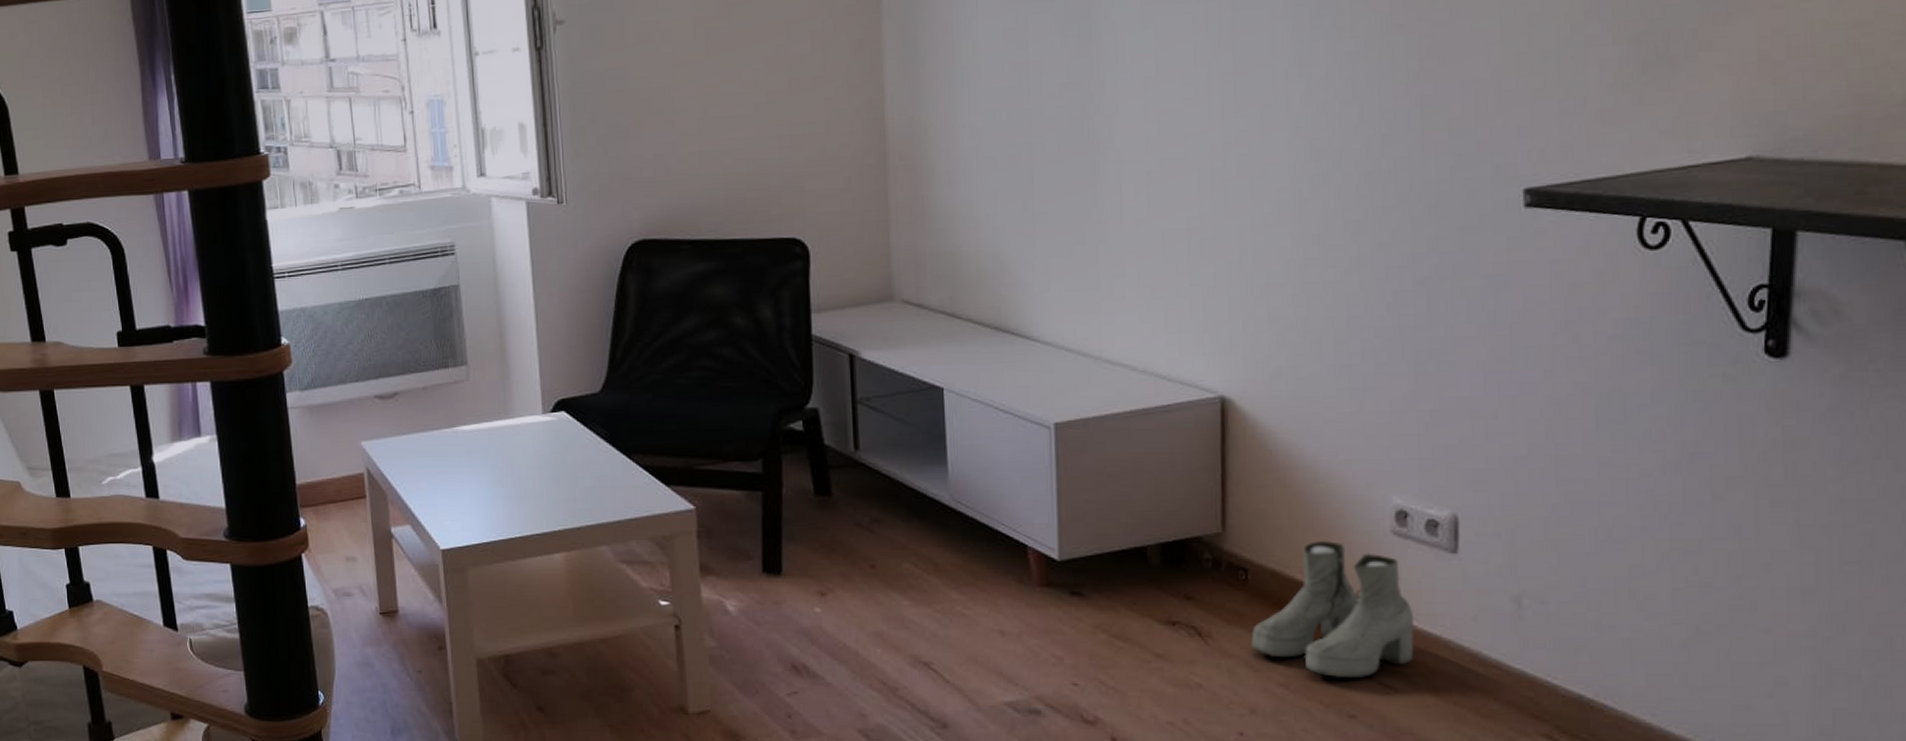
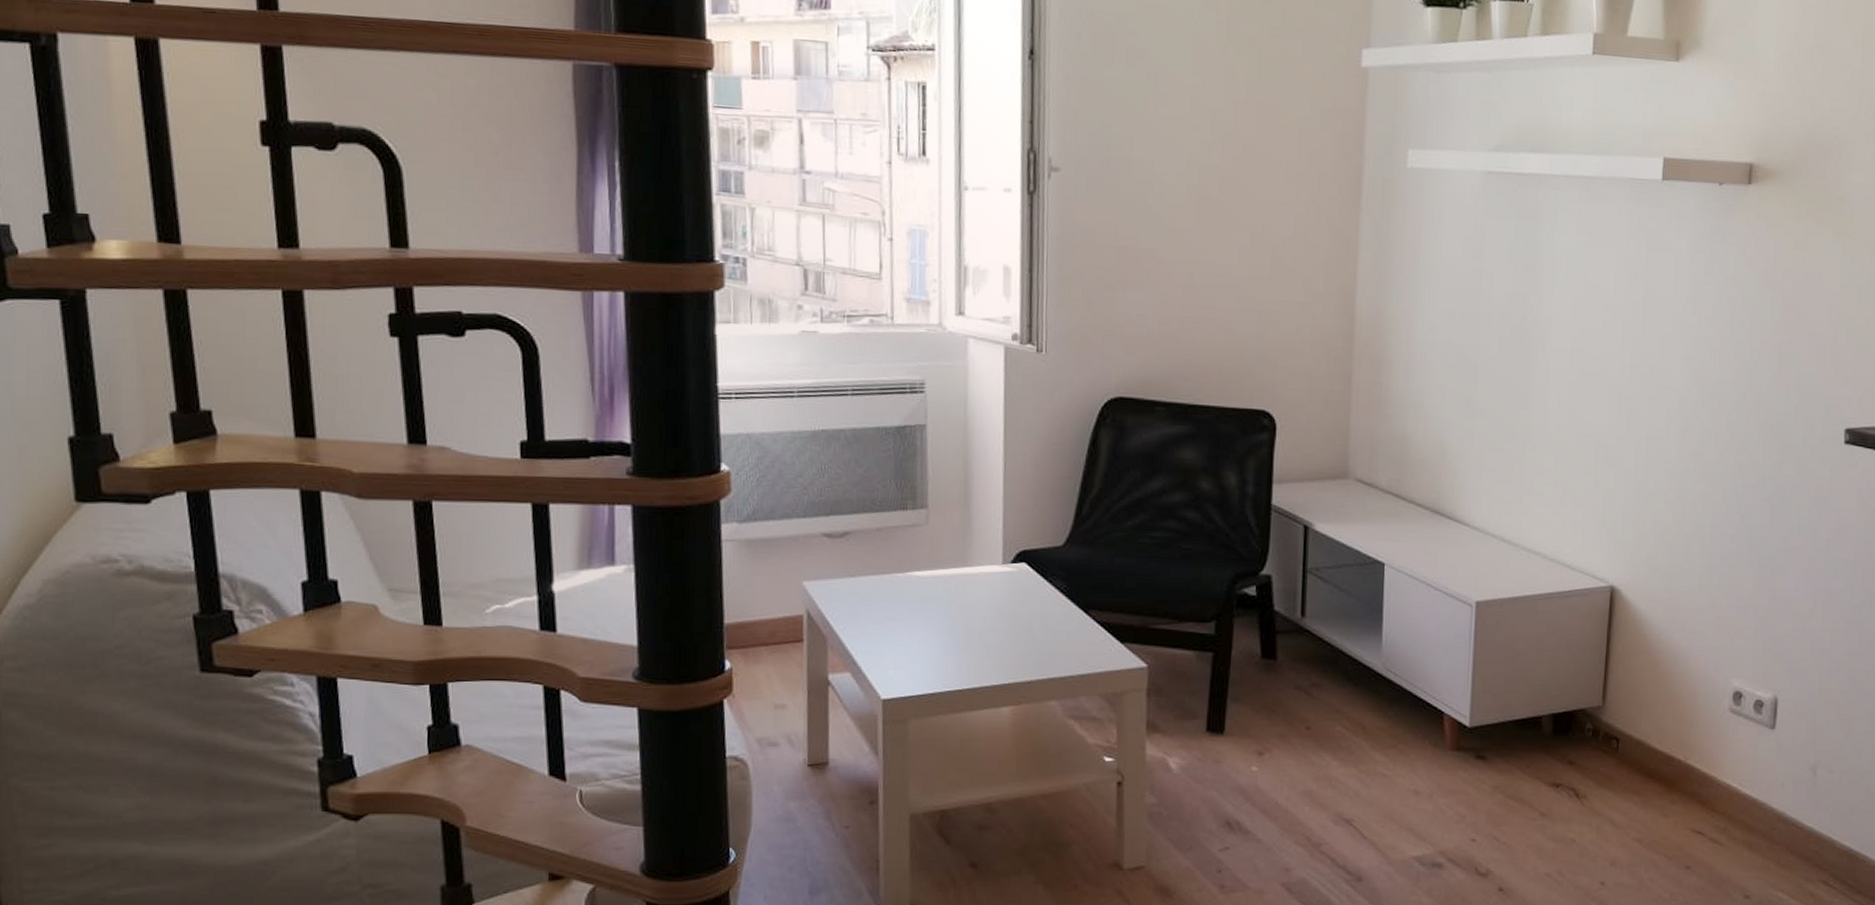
boots: present [1251,541,1414,679] -> none [1616,716,1739,835]

